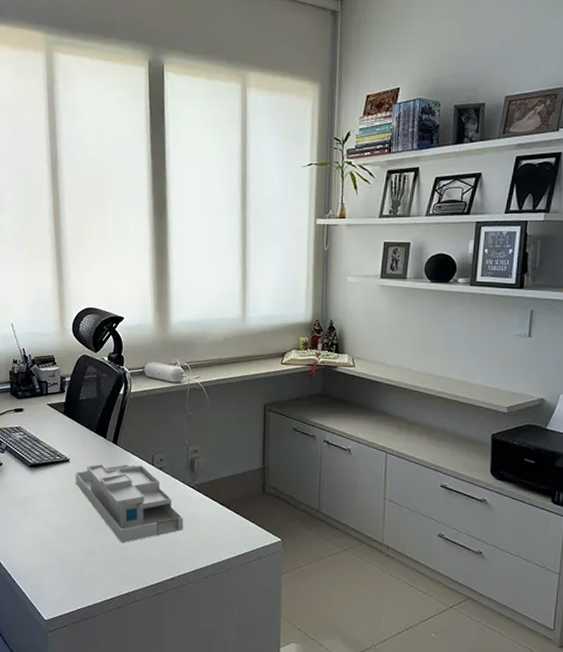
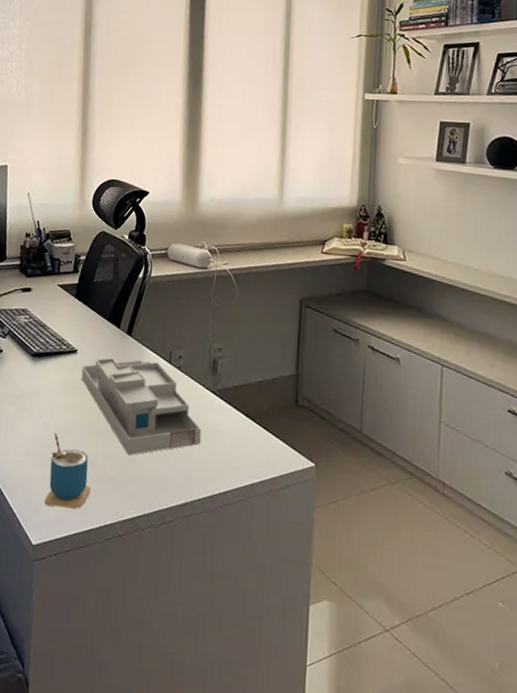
cup: none [52,529,91,589] -> present [45,433,91,509]

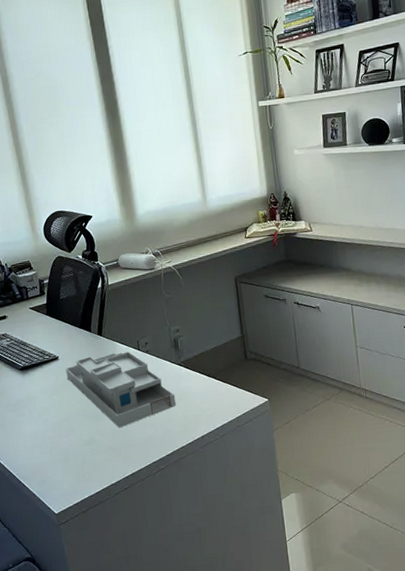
cup: present [45,433,91,509] -> none [54,425,94,482]

